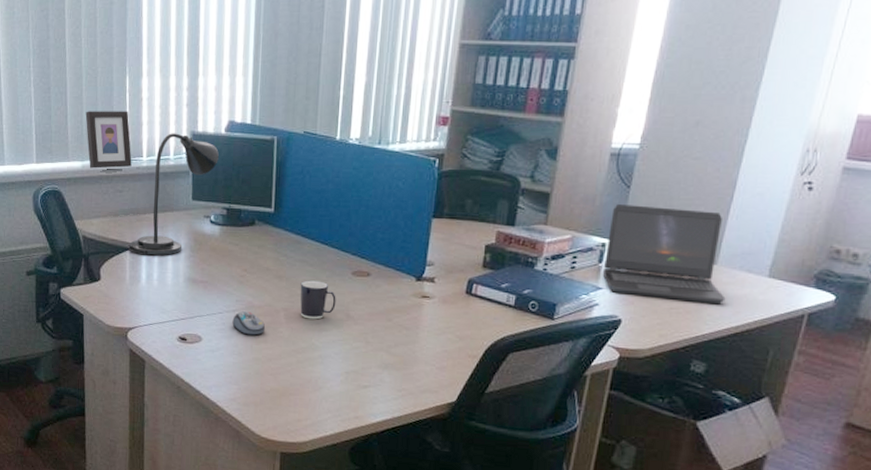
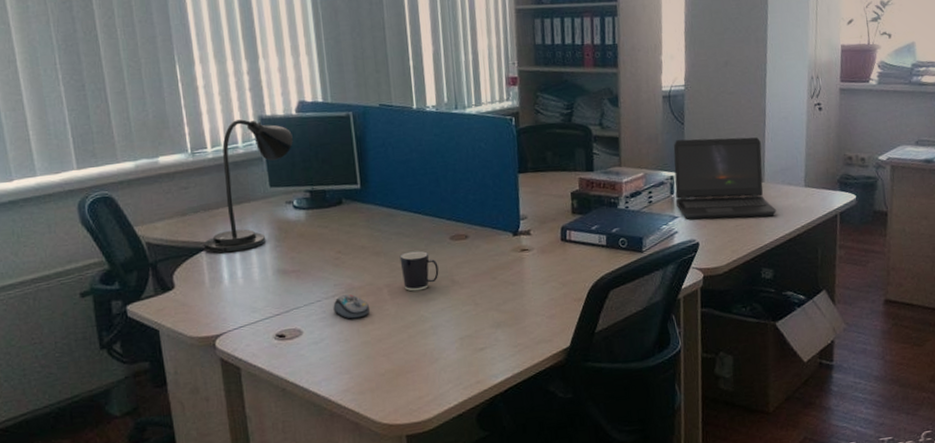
picture frame: present [85,111,132,169] -> none [132,101,195,168]

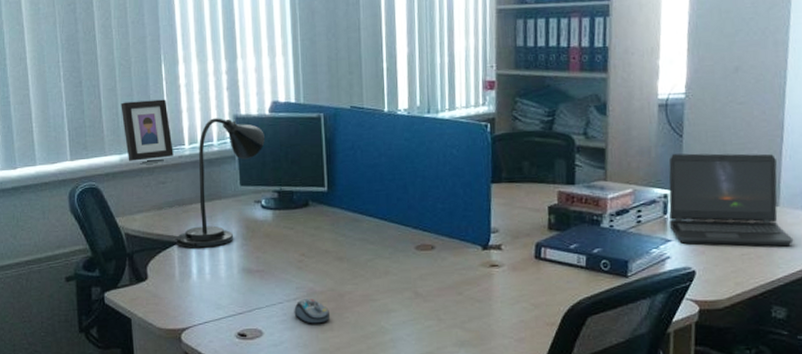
picture frame: none [132,101,195,168] -> present [121,99,174,161]
mug: present [399,250,439,292] -> none [362,259,402,301]

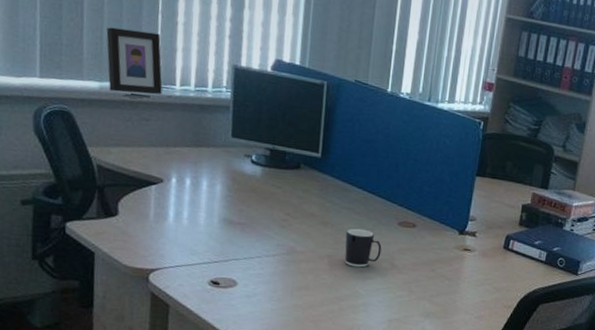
desk lamp: present [176,118,265,248] -> none [154,63,264,193]
computer mouse: present [294,299,329,324] -> none [271,256,307,282]
mug: none [362,259,402,301] -> present [344,228,382,268]

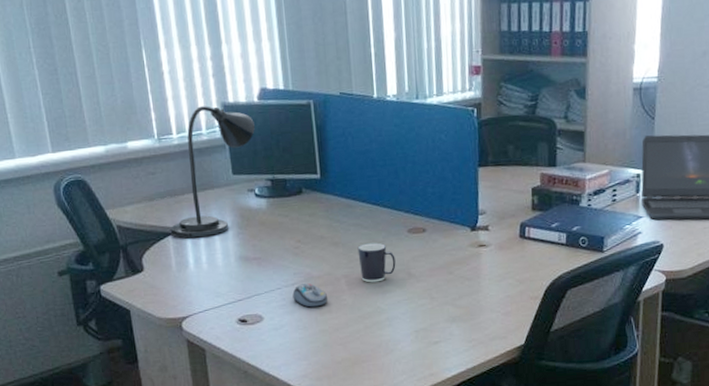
picture frame: present [106,27,162,95] -> none [101,87,162,152]
desk lamp: none [154,63,264,193] -> present [170,106,255,239]
computer mouse: none [271,256,307,282] -> present [292,283,327,308]

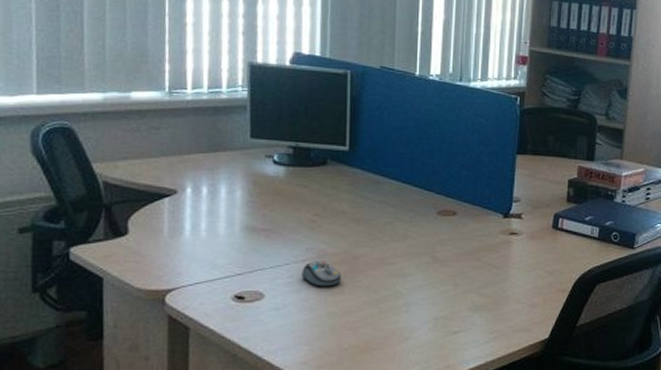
desk lamp: present [170,106,255,239] -> none [167,63,283,202]
mug: present [357,242,396,283] -> none [380,222,421,264]

